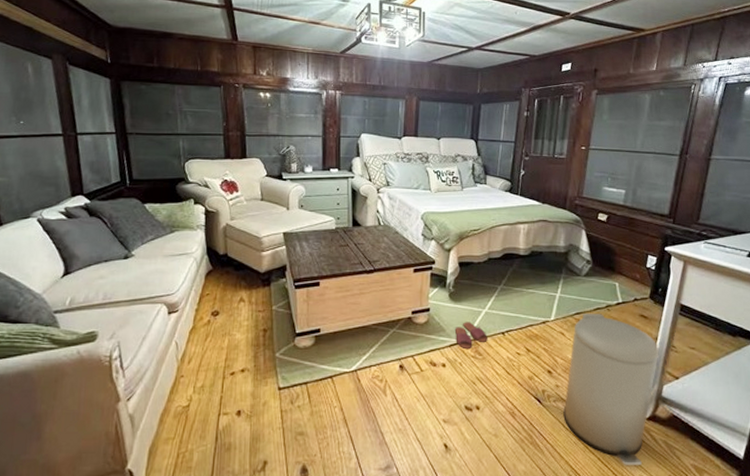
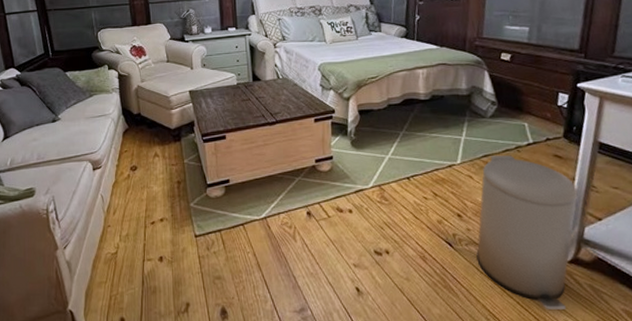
slippers: present [455,322,487,348] -> none [360,168,393,194]

